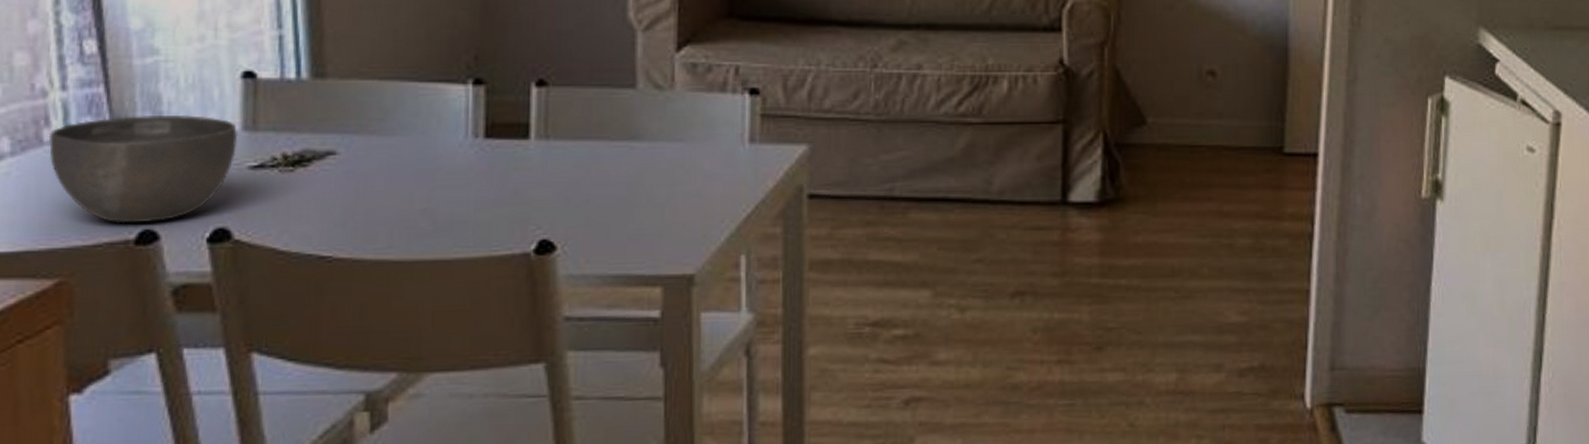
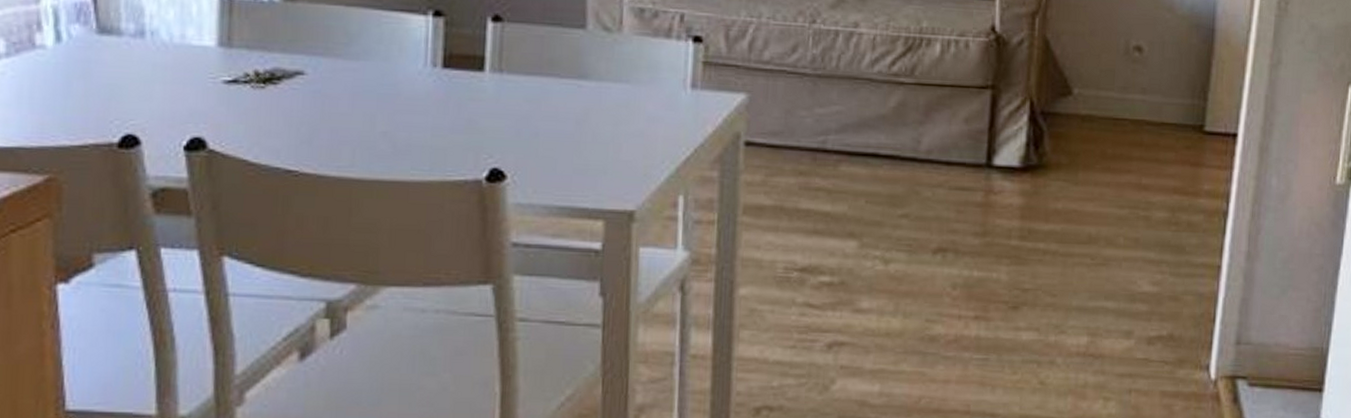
bowl: present [48,114,238,224] -> none [40,25,214,128]

